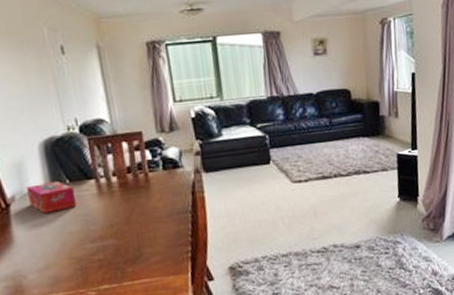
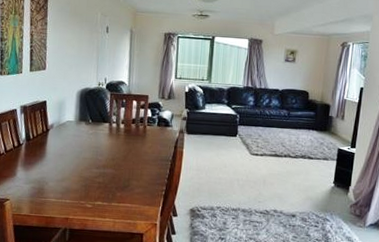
tissue box: present [27,180,77,213] -> none [62,119,94,141]

